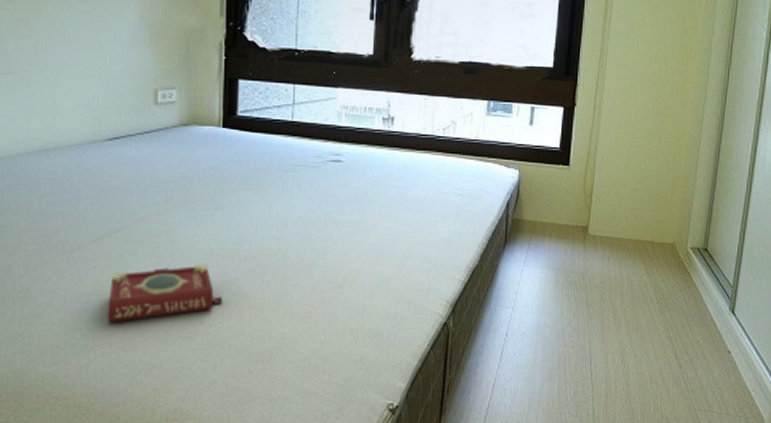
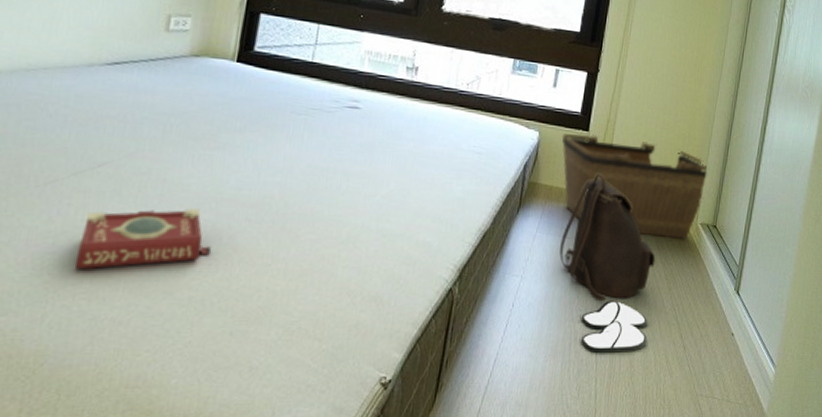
bicycle basket: none [542,169,696,264] -> present [561,134,708,239]
backpack: none [548,206,646,328] -> present [559,174,656,302]
slippers: none [574,326,642,375] -> present [581,301,648,353]

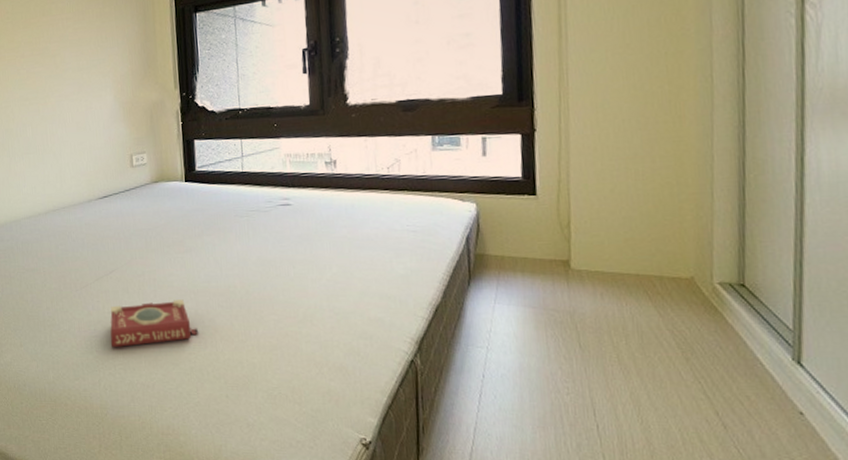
backpack: present [559,174,656,302] -> none [526,238,659,373]
bicycle basket: present [561,134,708,239] -> none [504,197,717,302]
slippers: present [581,301,648,353] -> none [569,372,667,428]

